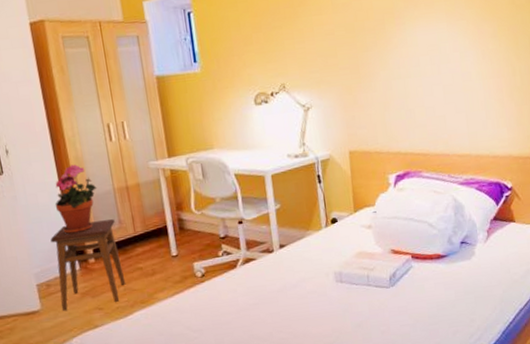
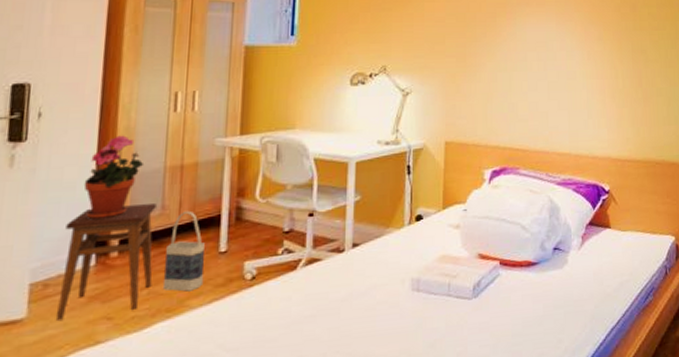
bag: none [130,224,165,288] -> present [162,210,205,292]

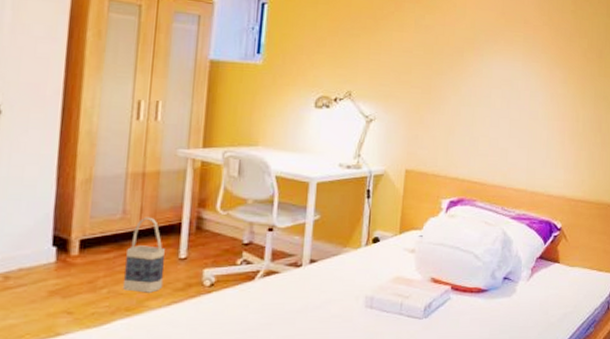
stool: present [55,204,156,322] -> none [16,207,118,312]
potted plant: present [83,135,145,220] -> none [44,139,106,219]

